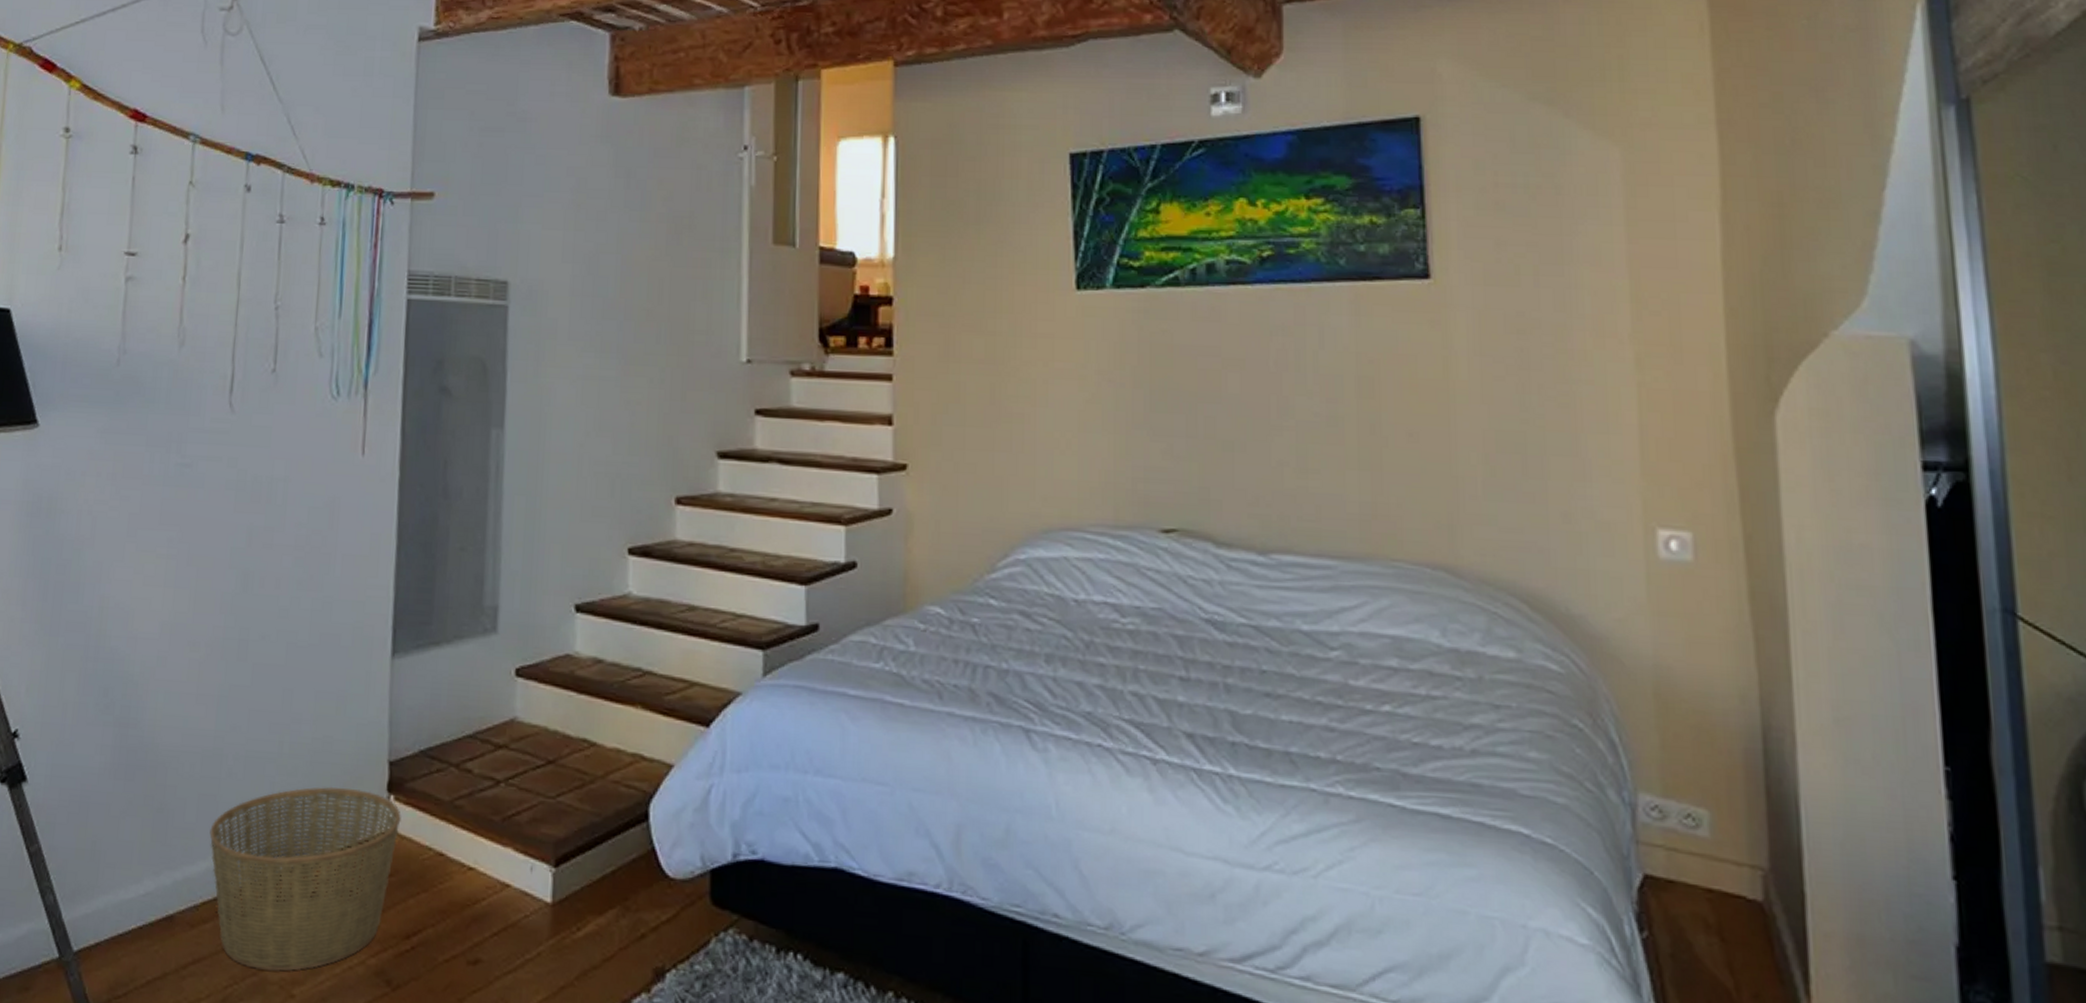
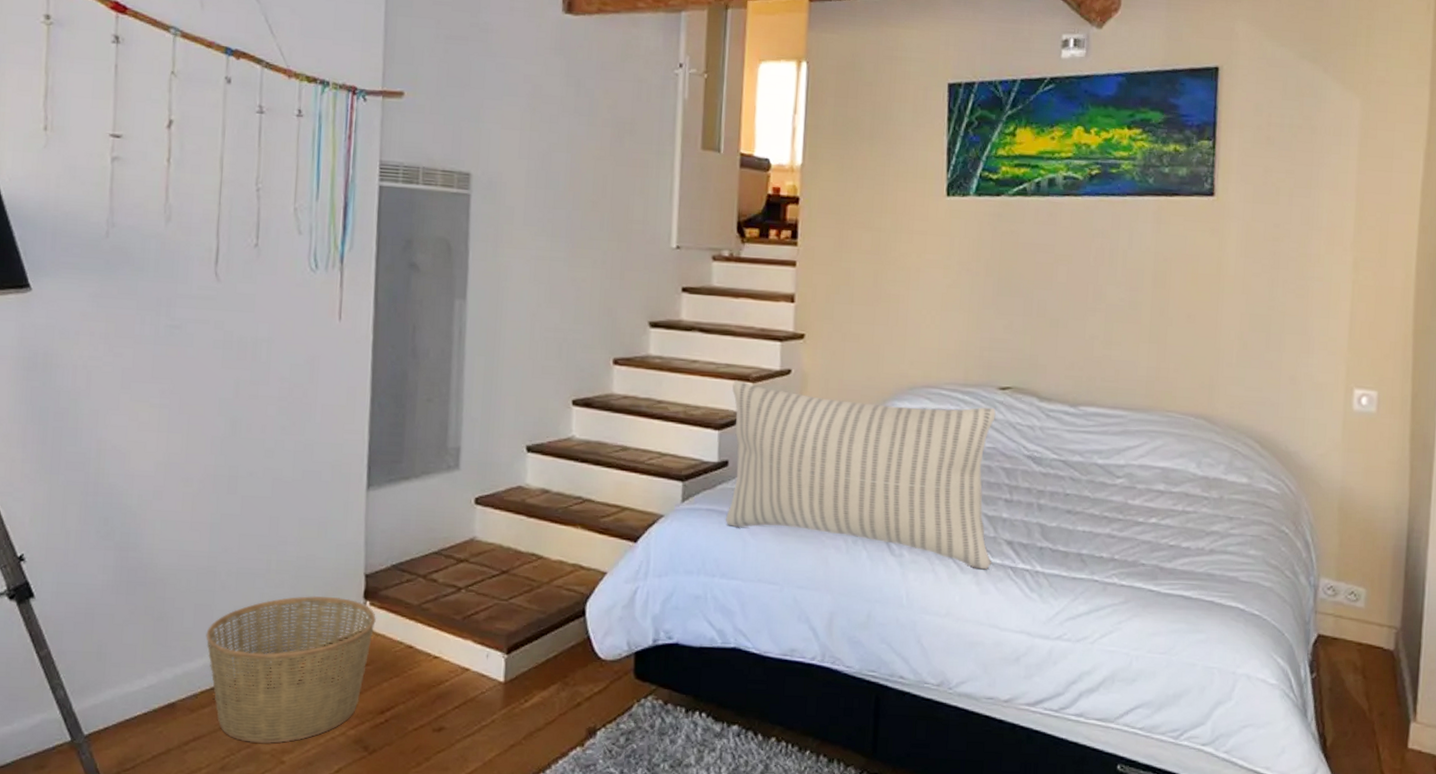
pillow: none [818,523,1169,772] -> present [726,381,996,570]

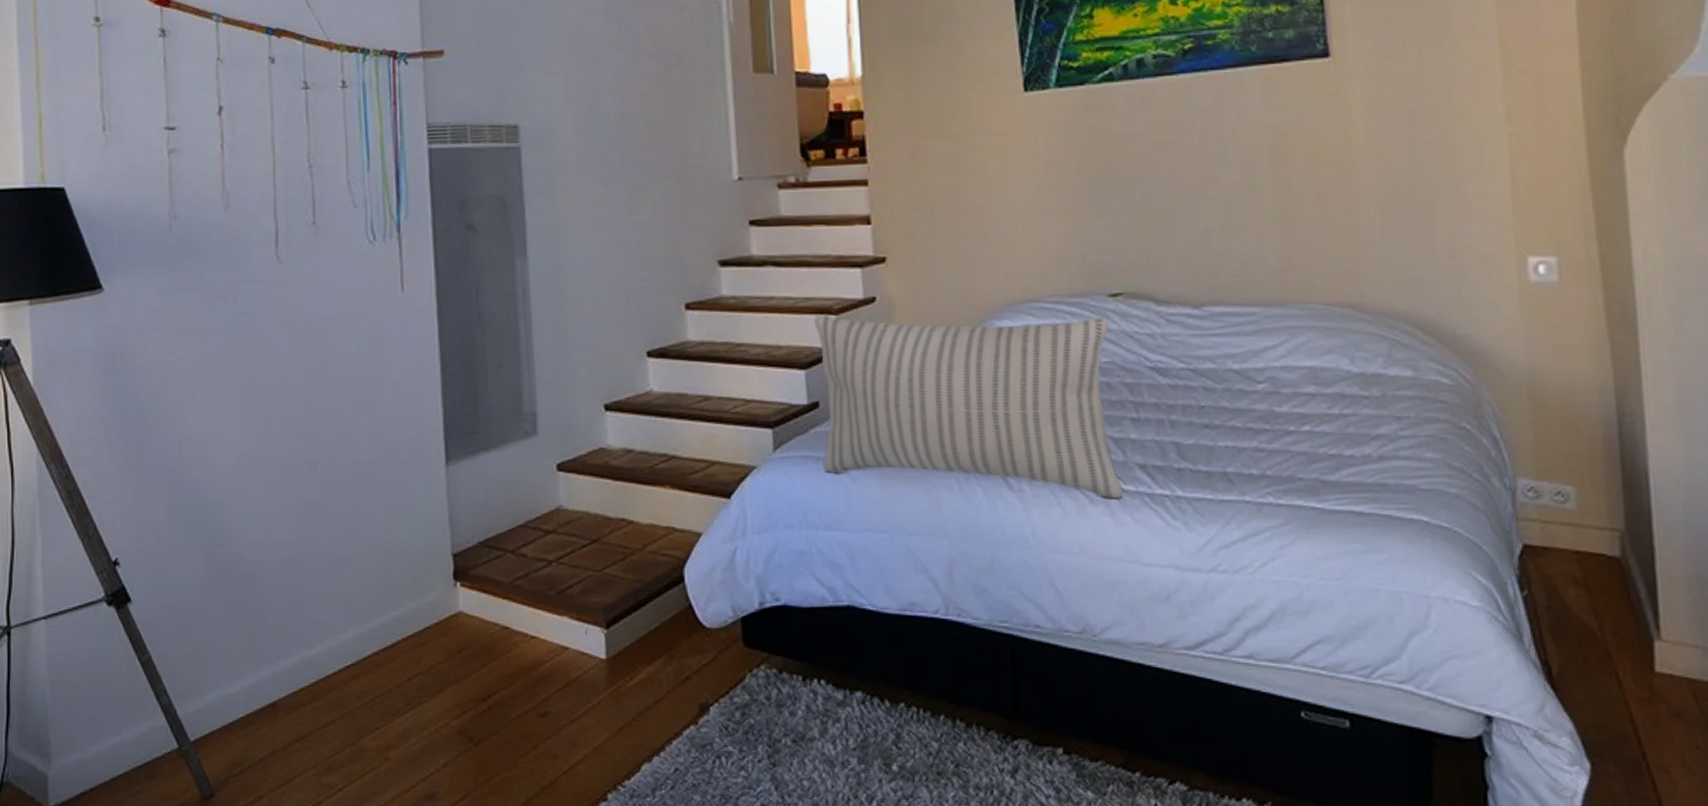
basket: present [206,595,376,744] -> none [300,580,468,740]

